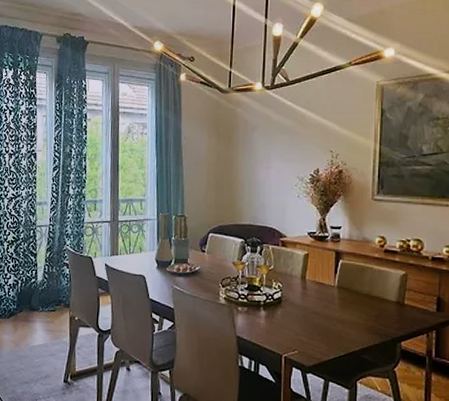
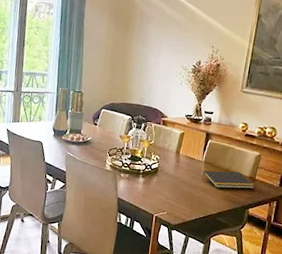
notepad: none [337,296,405,318] -> present [202,170,255,189]

